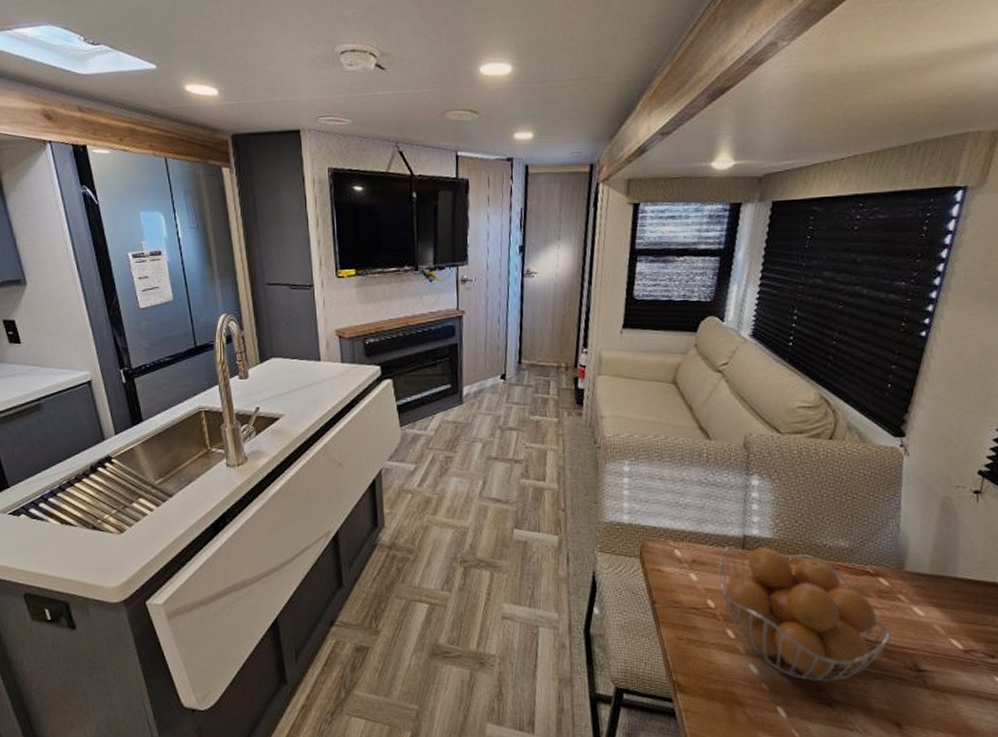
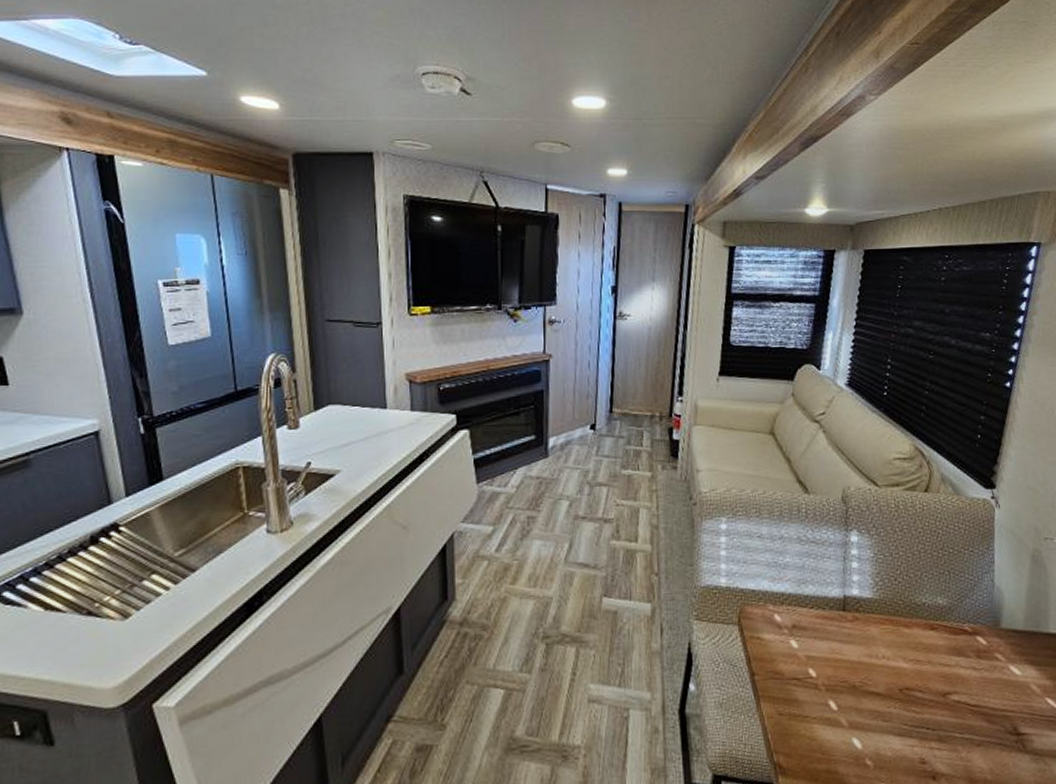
fruit basket: present [717,545,891,682] -> none [818,607,990,753]

